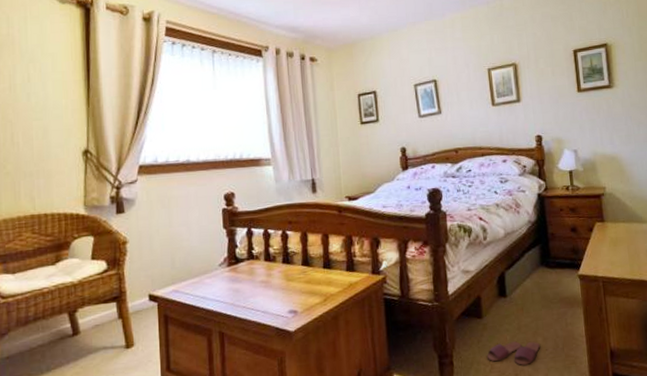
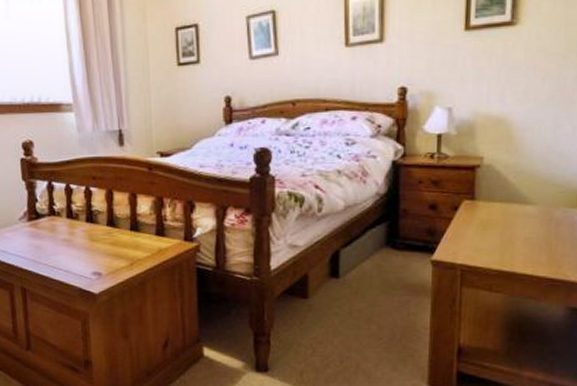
slippers: present [487,341,540,366] -> none [310,327,373,352]

